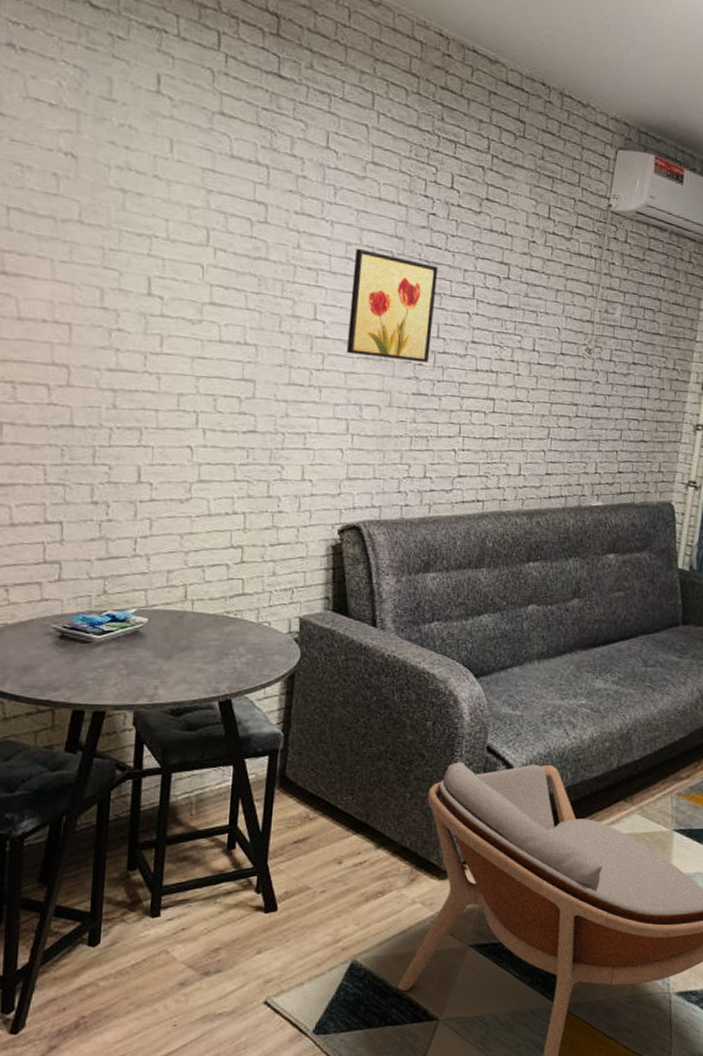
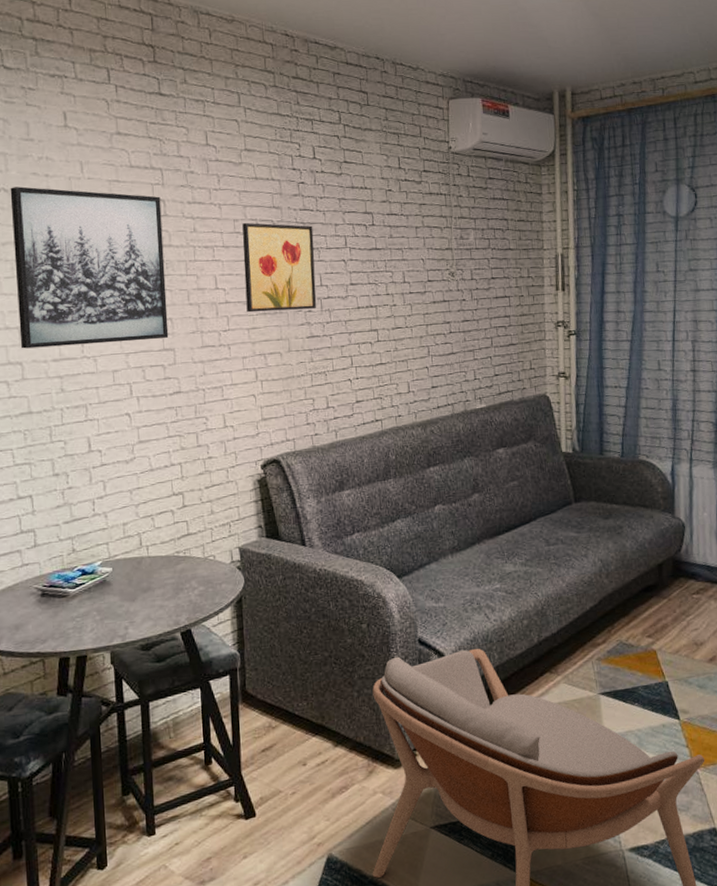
wall art: none [69,153,263,367] -> present [10,186,169,349]

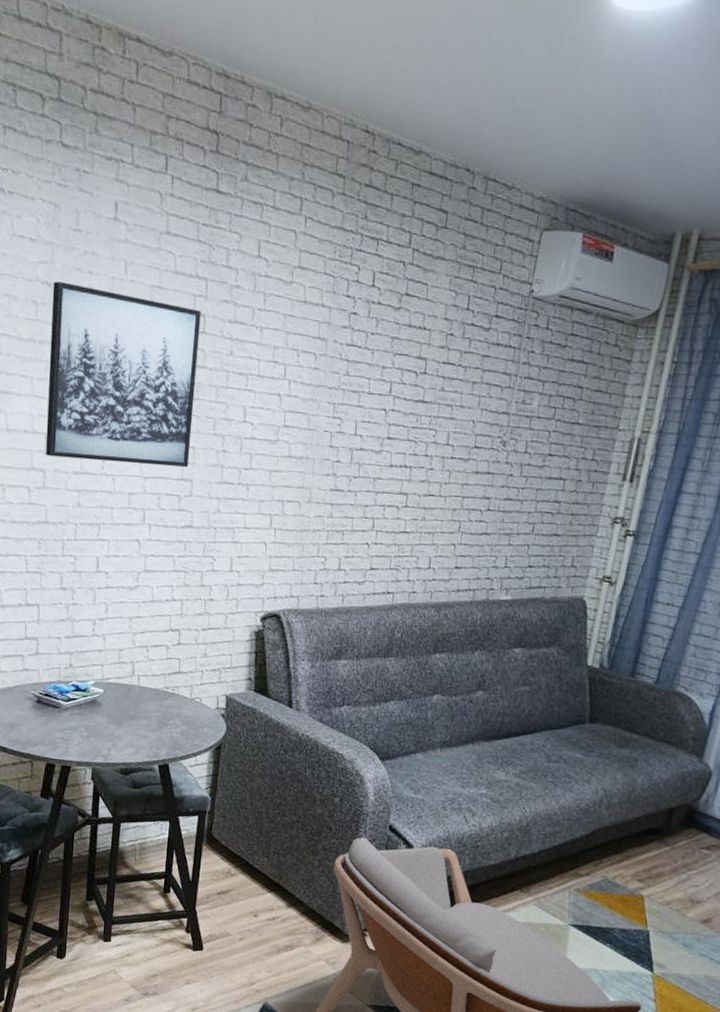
wall art: present [242,222,317,313] -> none [272,351,358,460]

